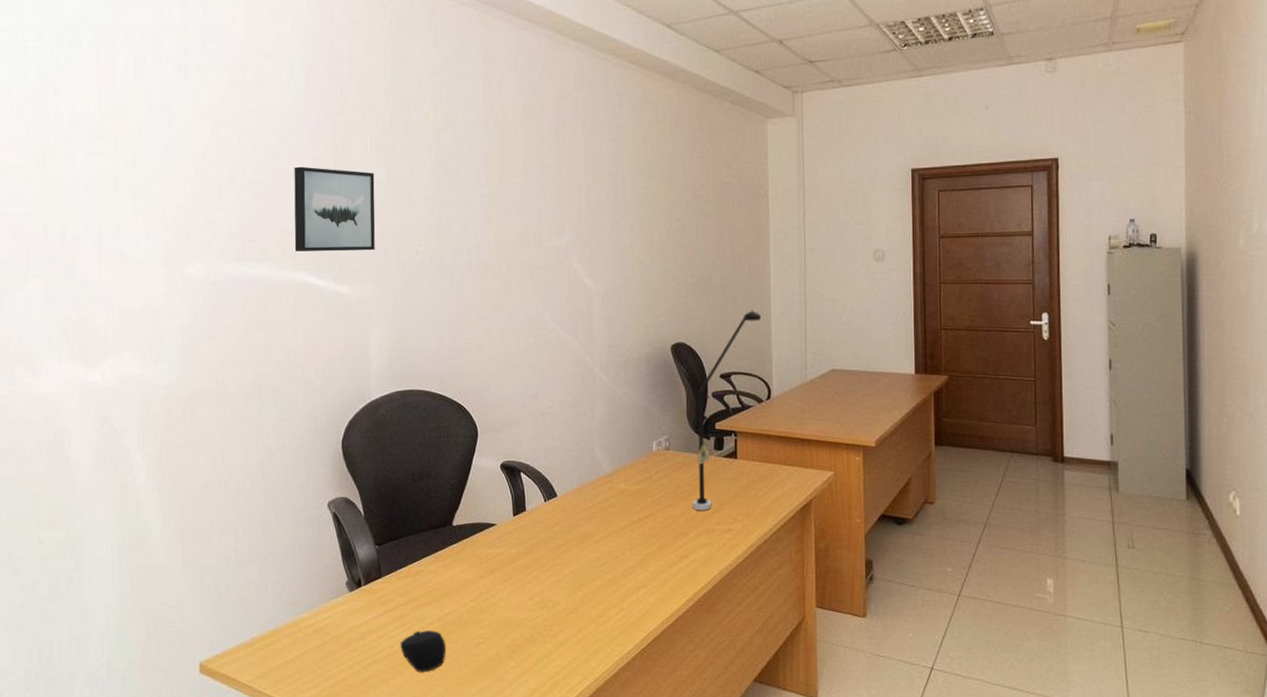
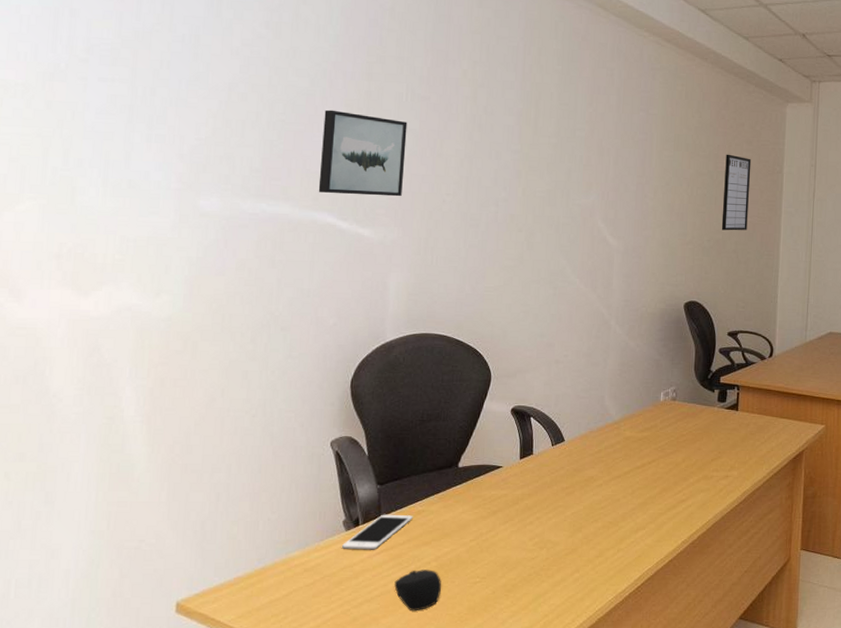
cell phone: none [346,574,413,611] -> present [341,514,413,550]
desk lamp: present [691,310,762,511] -> none [694,274,770,458]
writing board: none [704,180,733,264] -> present [721,154,752,231]

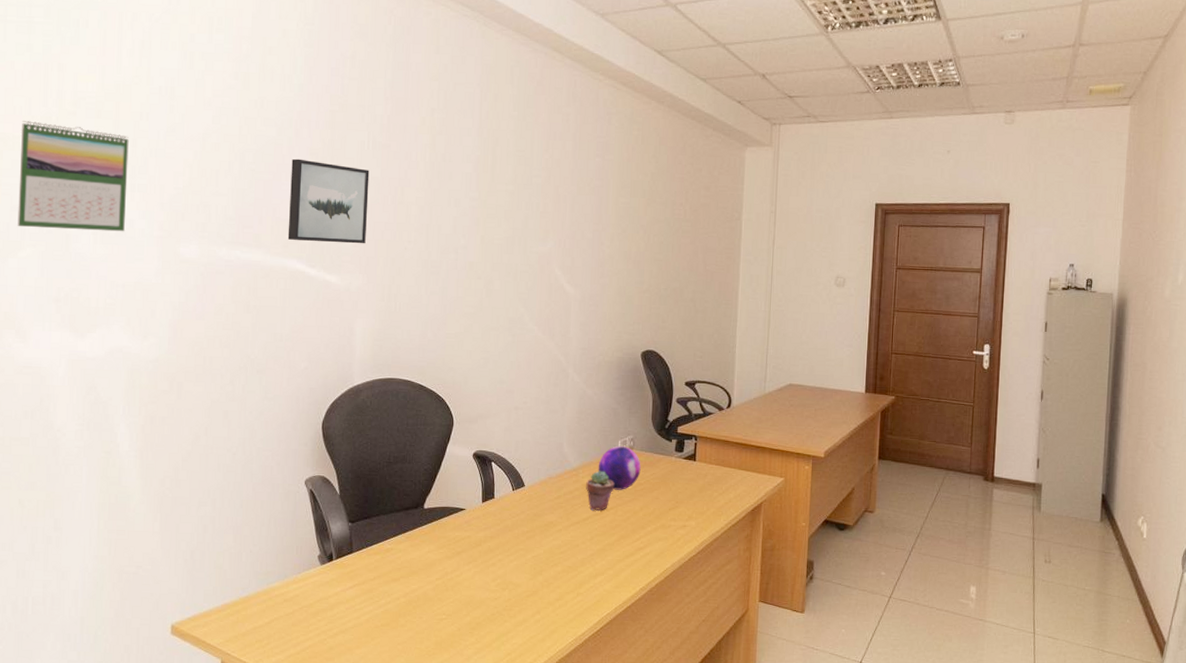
calendar: none [16,67,147,184] -> present [17,121,129,232]
cell phone: present [341,514,413,550] -> none [317,550,382,584]
computer mouse: present [394,570,441,610] -> none [366,604,410,643]
potted succulent: none [627,423,657,464] -> present [586,470,615,511]
decorative orb: none [640,398,684,442] -> present [598,446,641,490]
writing board: present [721,154,752,231] -> none [678,200,709,279]

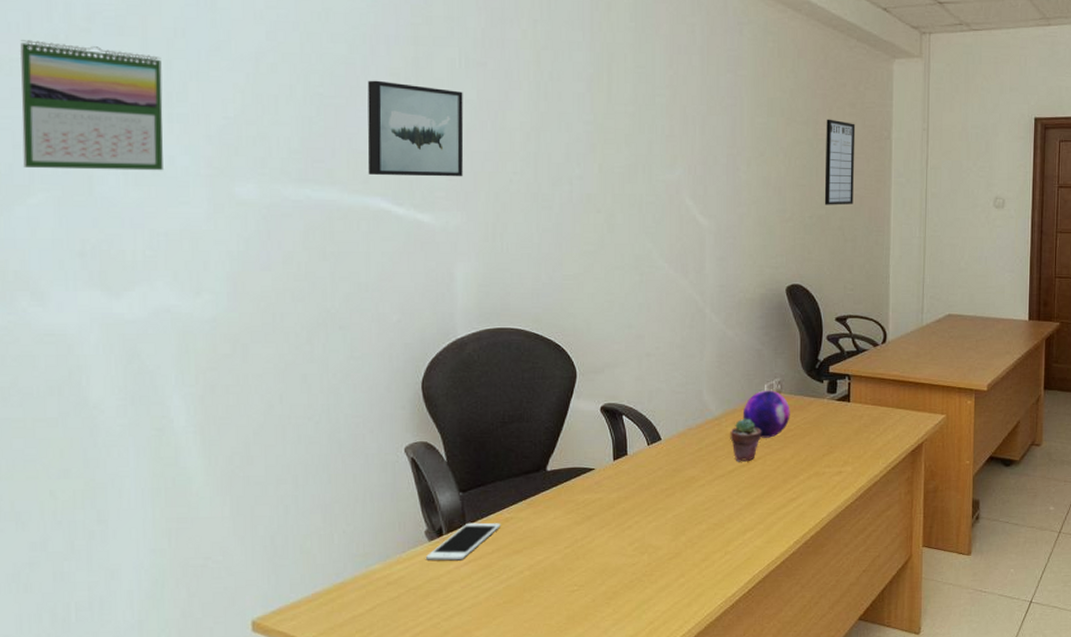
cell phone: none [317,550,382,584] -> present [425,522,501,561]
writing board: none [678,200,709,279] -> present [824,119,856,205]

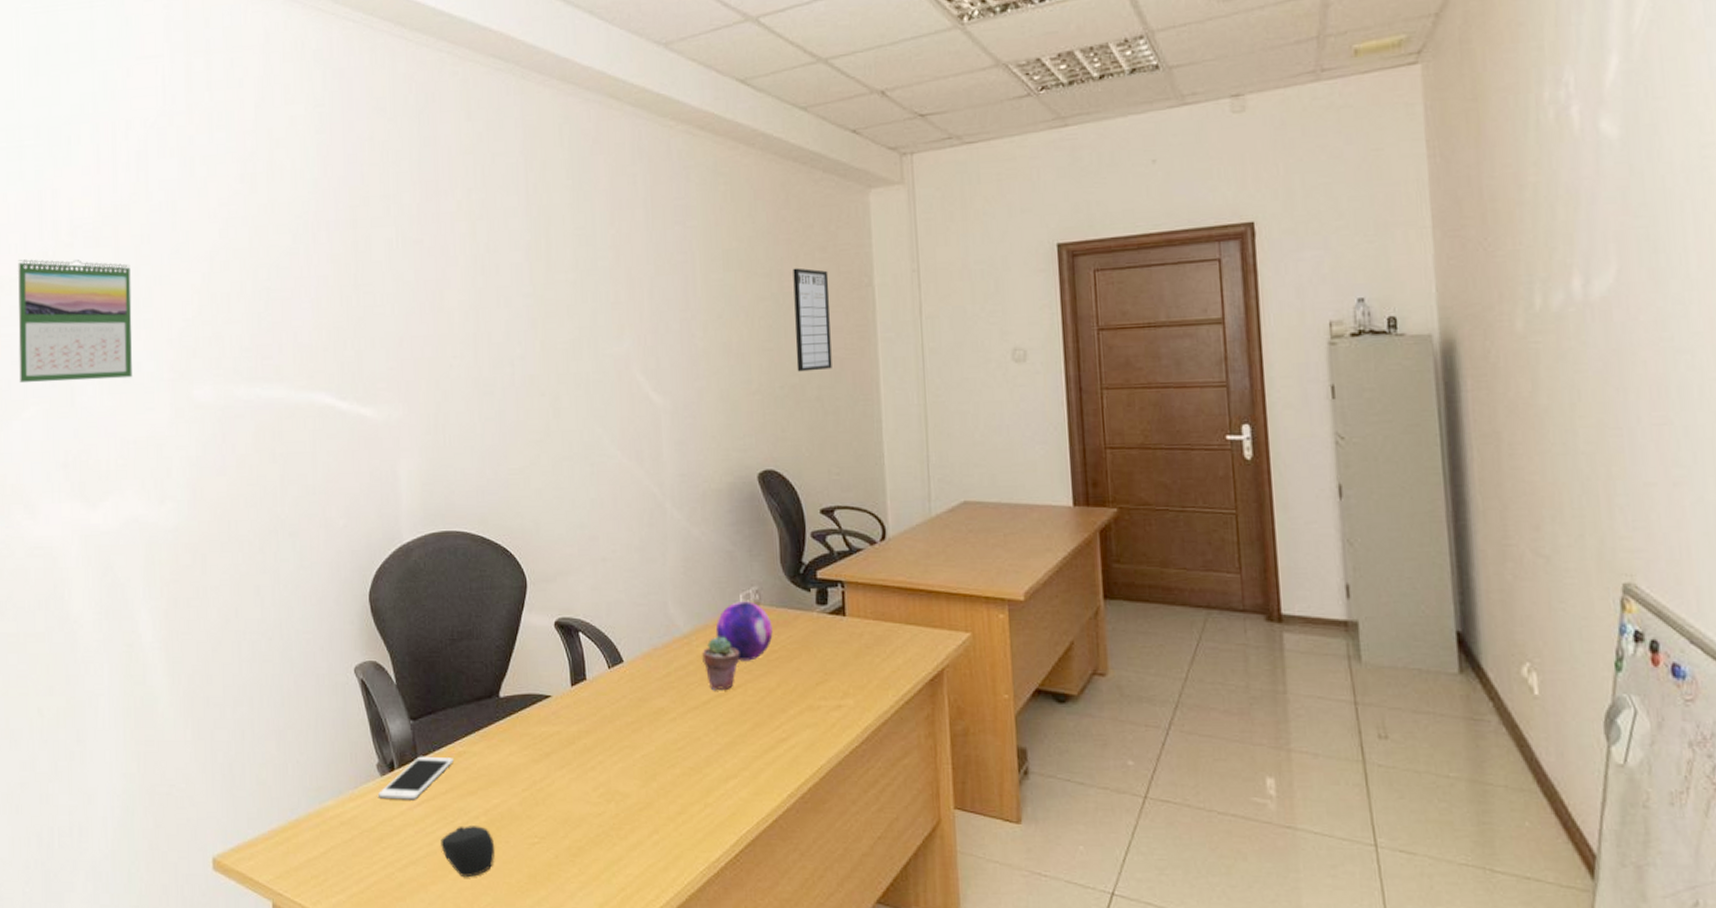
wall art: present [367,80,464,177] -> none [310,268,403,369]
computer mouse: none [486,579,536,622] -> present [440,826,494,877]

